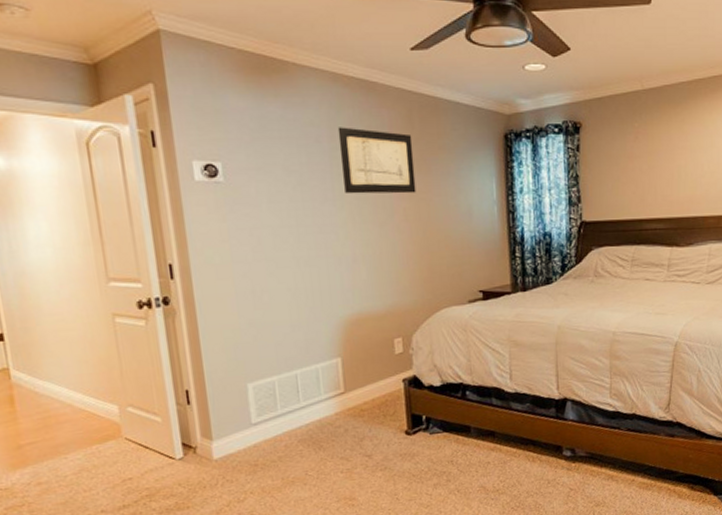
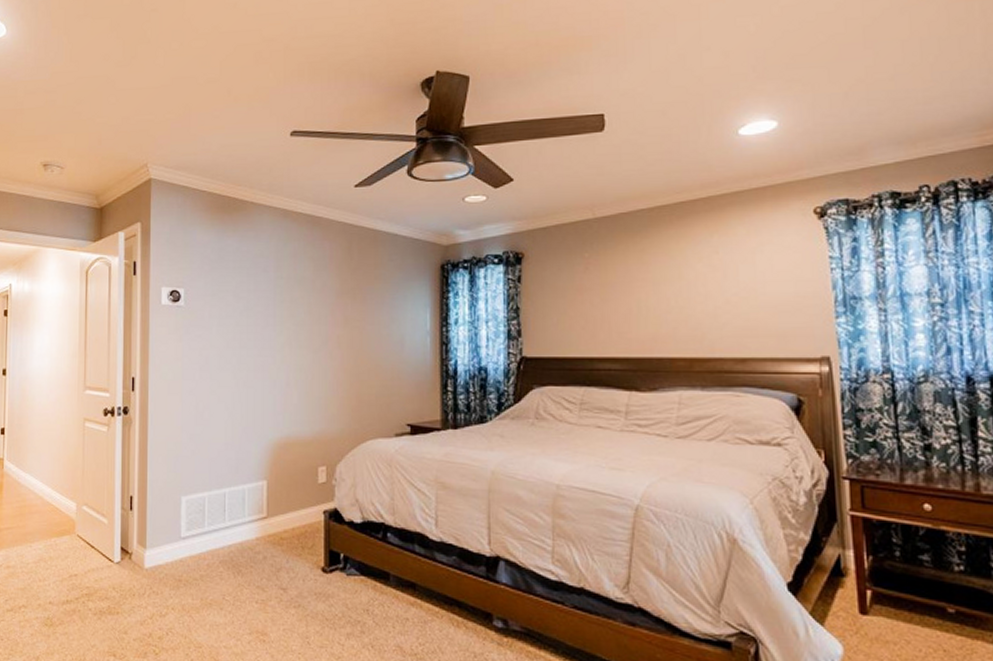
wall art: present [337,127,417,194] -> none [283,258,351,321]

